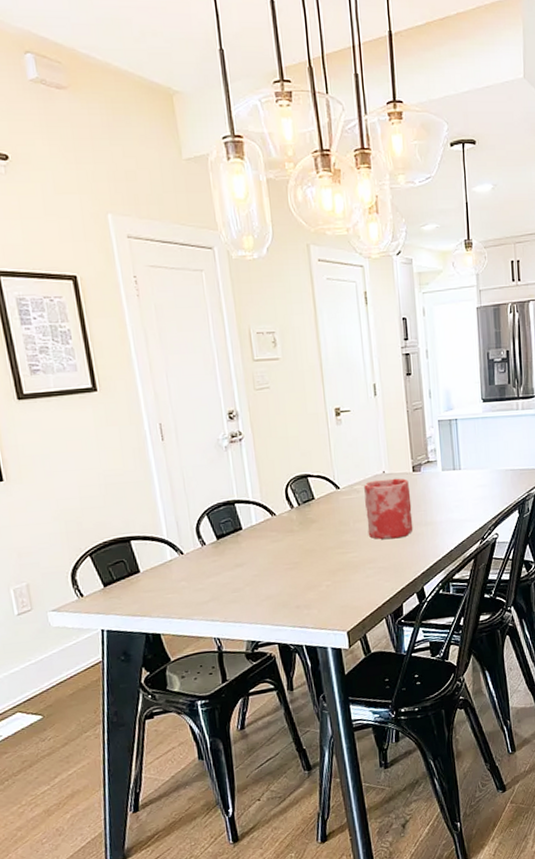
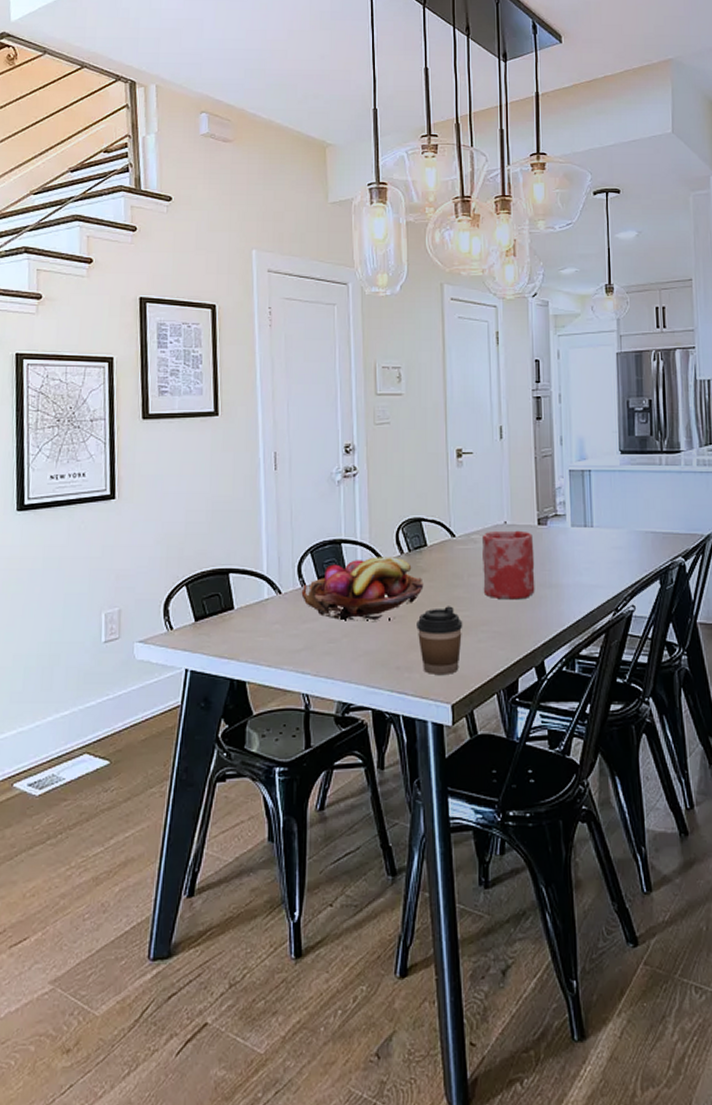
fruit basket: none [202,511,315,572] -> present [301,557,424,620]
coffee cup: none [311,549,352,609] -> present [417,606,463,676]

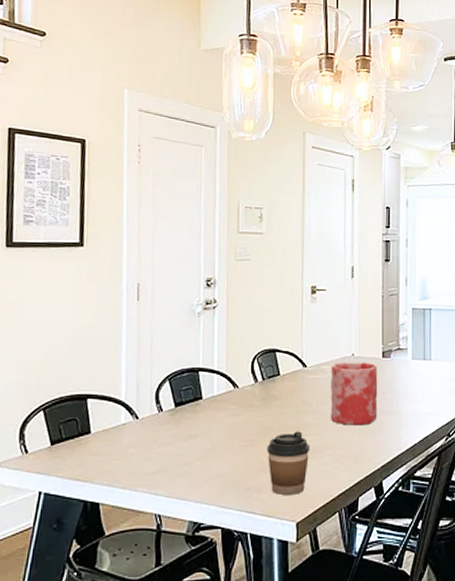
fruit basket: present [301,557,424,620] -> none [158,385,275,444]

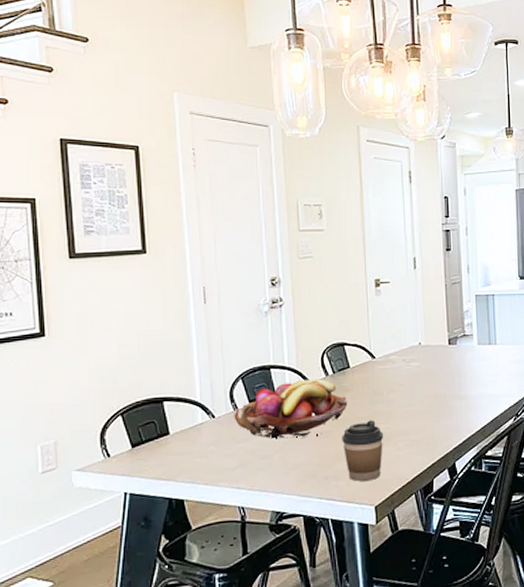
fruit basket: none [158,385,275,444] -> present [234,379,348,438]
vase: present [330,362,378,426] -> none [400,350,447,412]

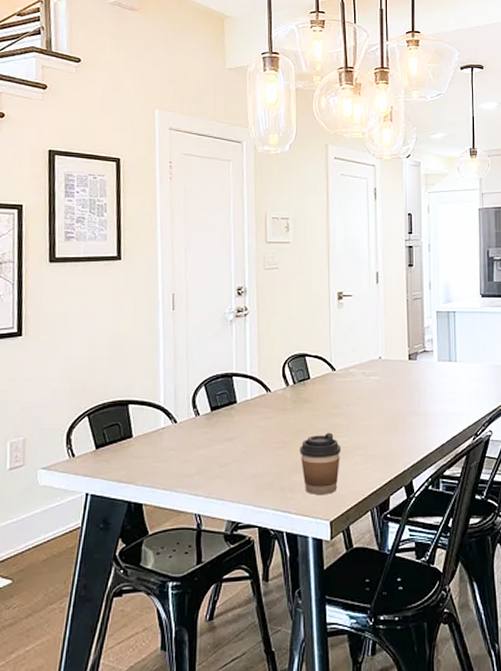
fruit basket: present [234,379,348,438] -> none [195,389,307,446]

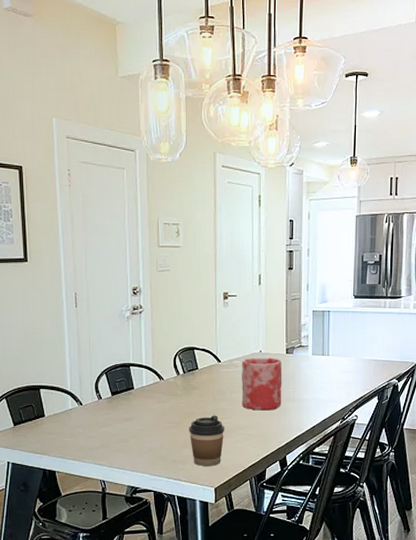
vase: none [360,365,406,427] -> present [241,357,282,411]

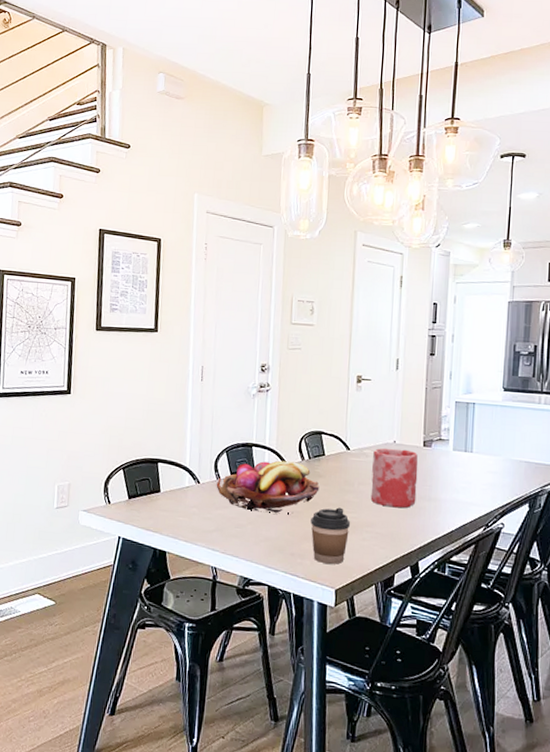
fruit basket: none [98,377,195,425] -> present [216,460,320,513]

